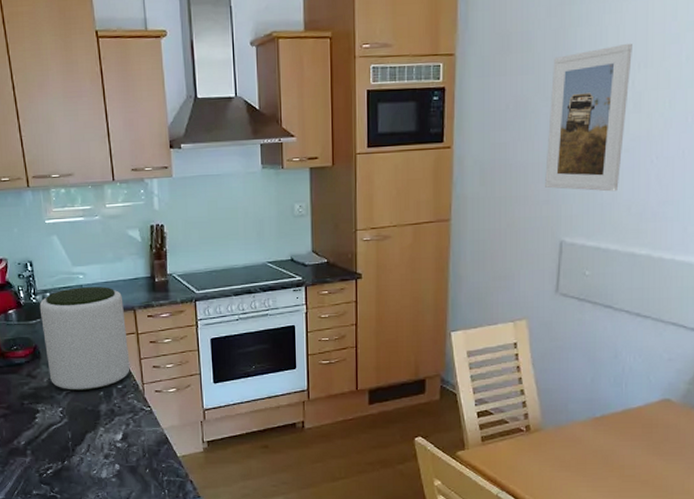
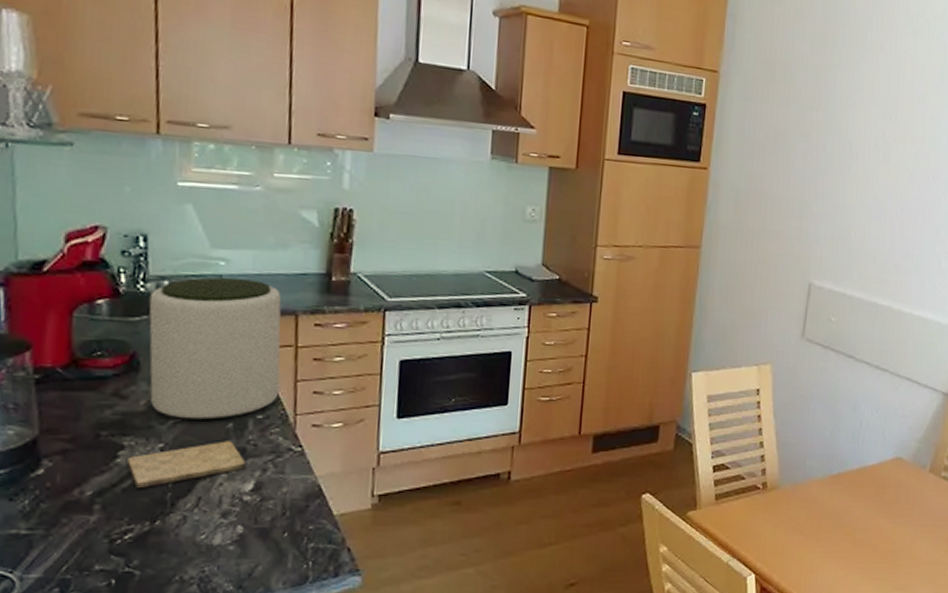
cutting board: none [41,404,115,440] -> present [126,441,246,489]
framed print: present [545,43,632,192] -> none [798,94,885,239]

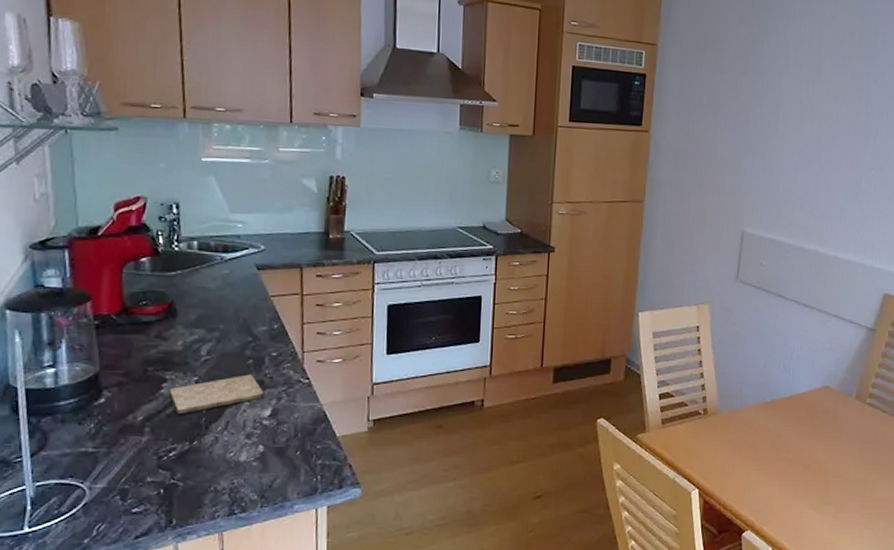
plant pot: present [148,277,282,420] -> none [182,237,290,357]

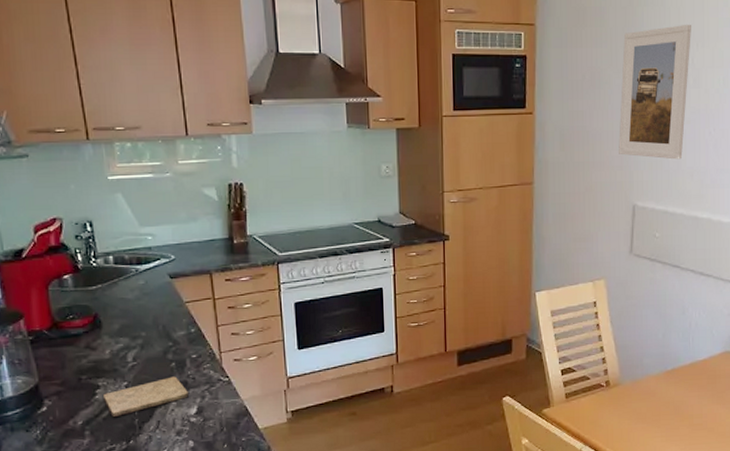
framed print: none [731,58,809,190] -> present [619,24,691,160]

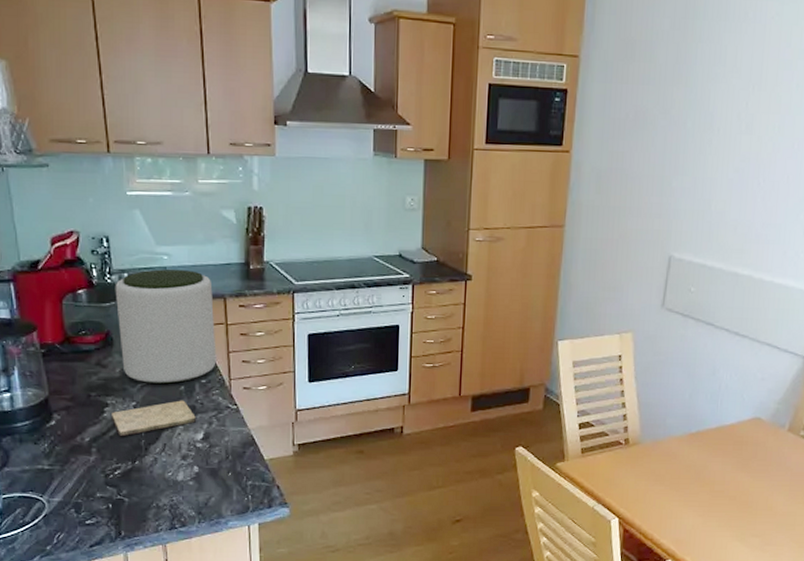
plant pot: none [100,249,206,362] -> present [115,269,217,384]
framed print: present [619,24,691,160] -> none [658,64,749,211]

